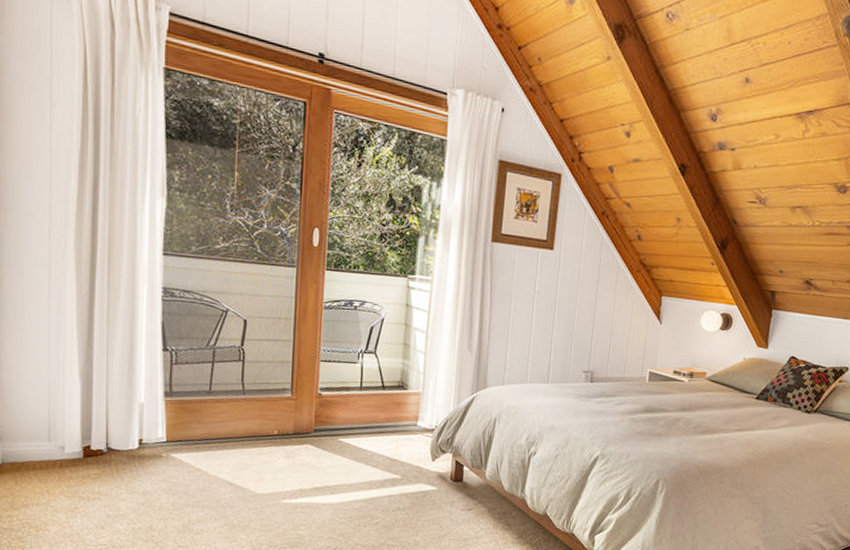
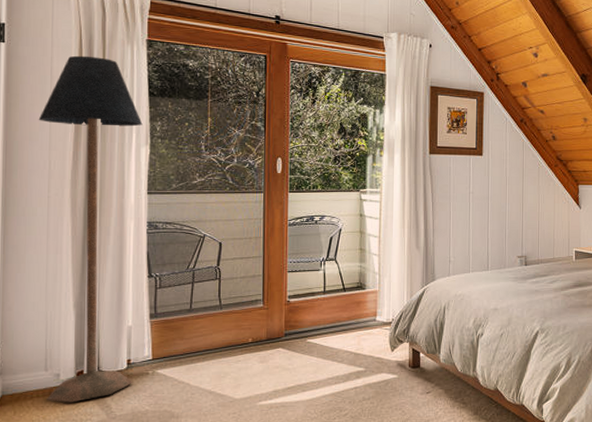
floor lamp: none [36,78,158,479] -> present [38,55,143,403]

